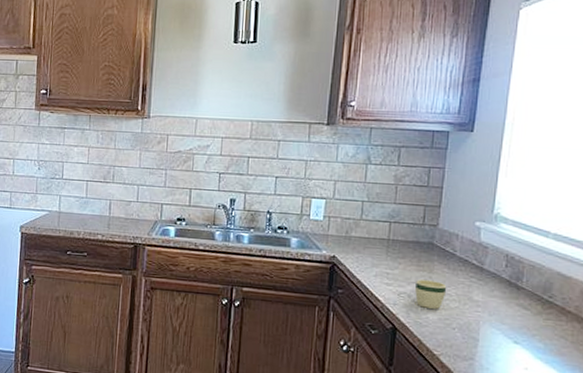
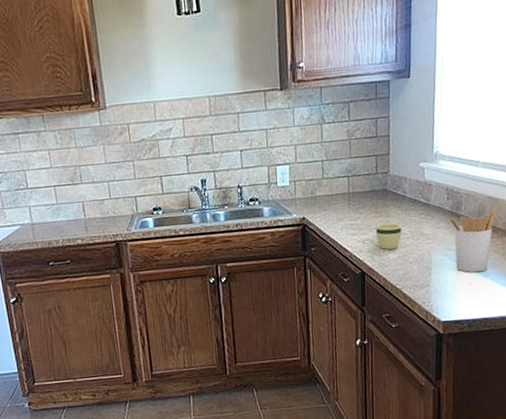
utensil holder: none [505,286,570,358] -> present [448,207,498,273]

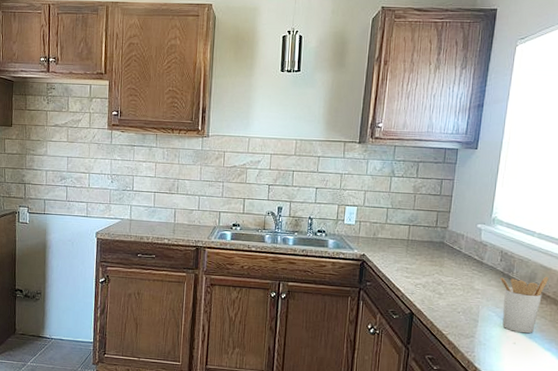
mug: present [376,223,402,250] -> none [429,273,454,297]

